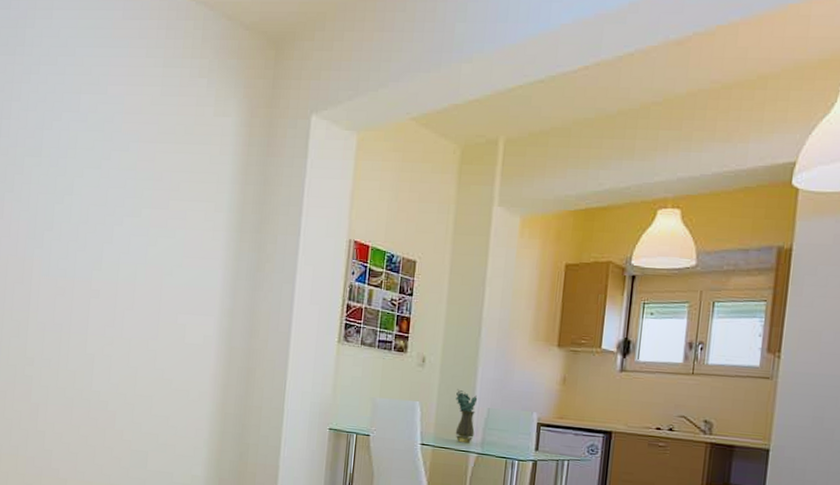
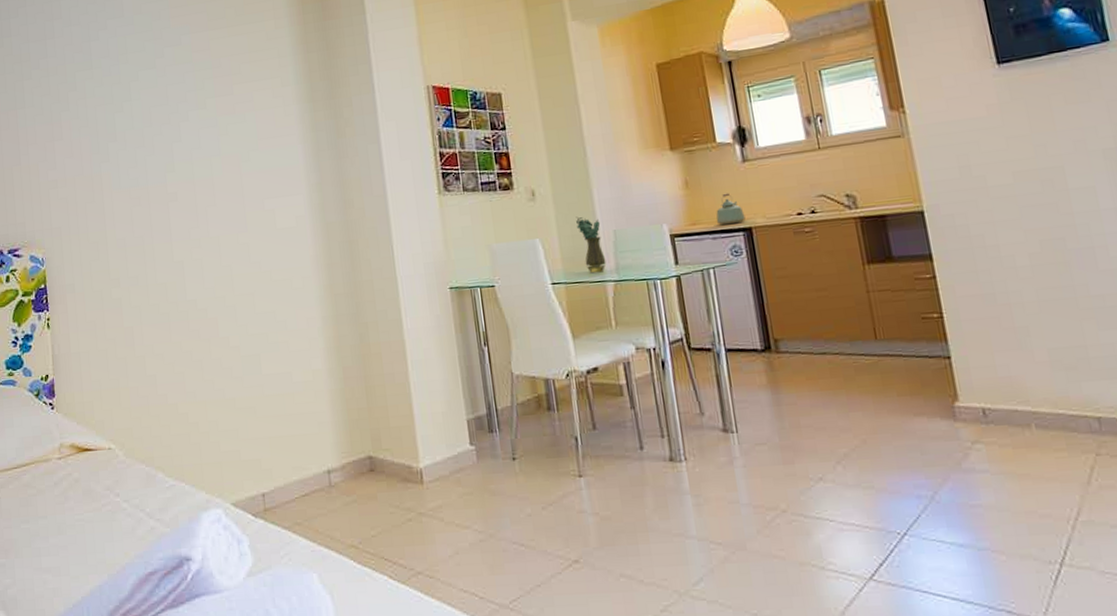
kettle: none [582,396,609,426] -> present [716,193,746,226]

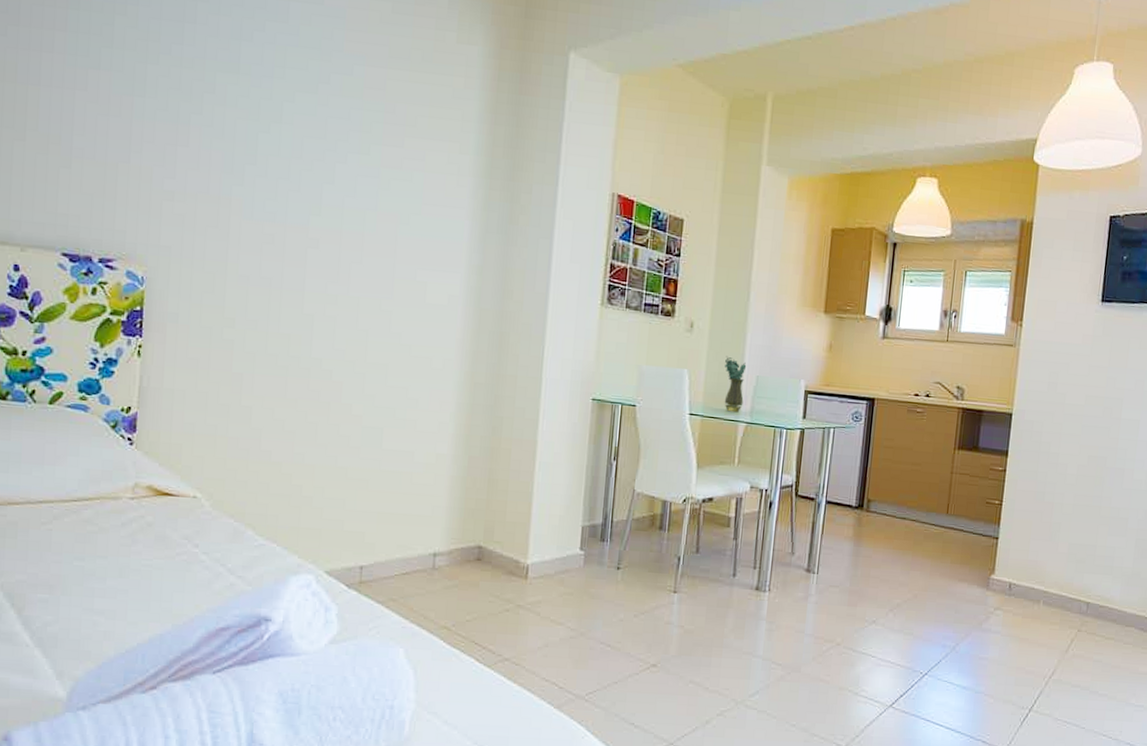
kettle: present [716,193,746,226] -> none [847,363,872,393]

